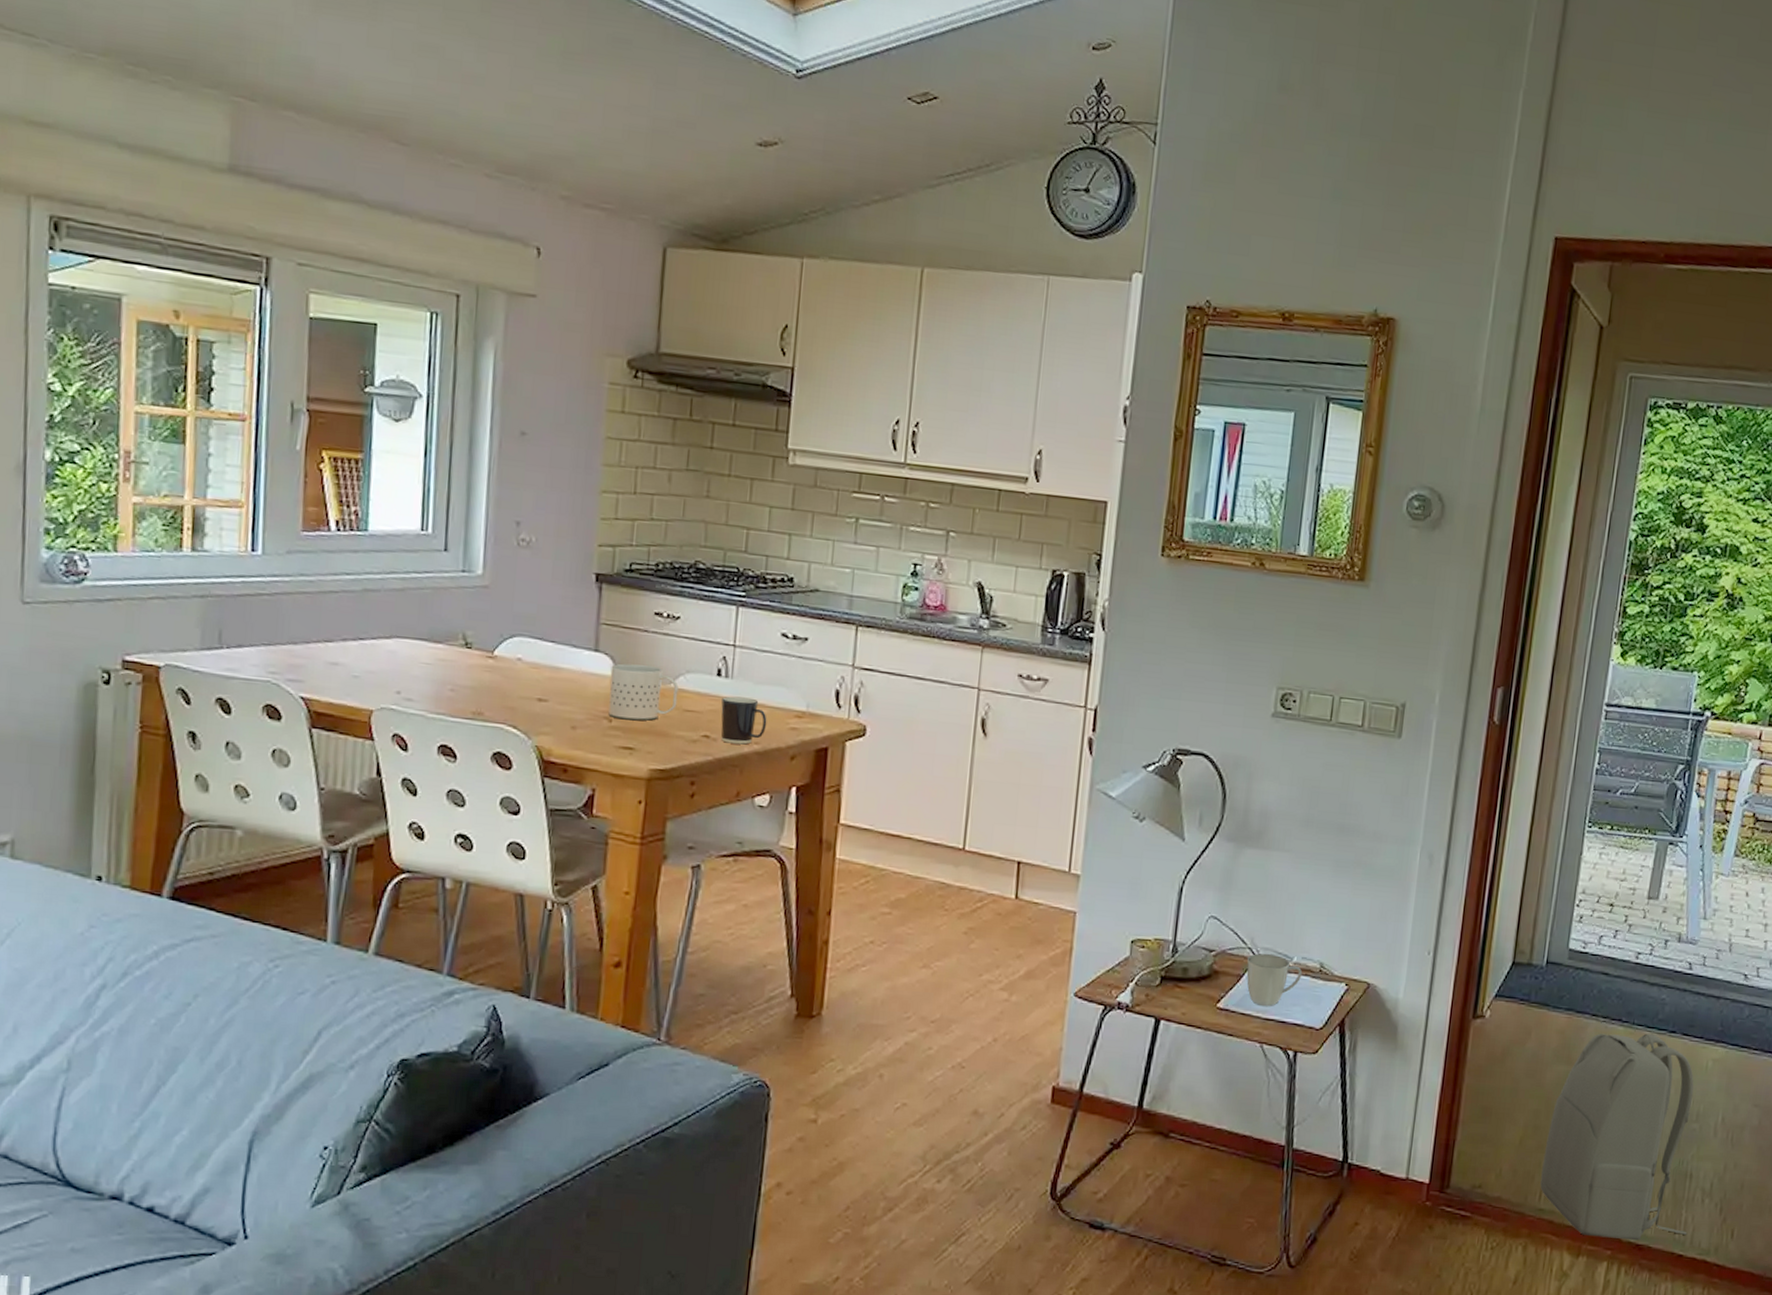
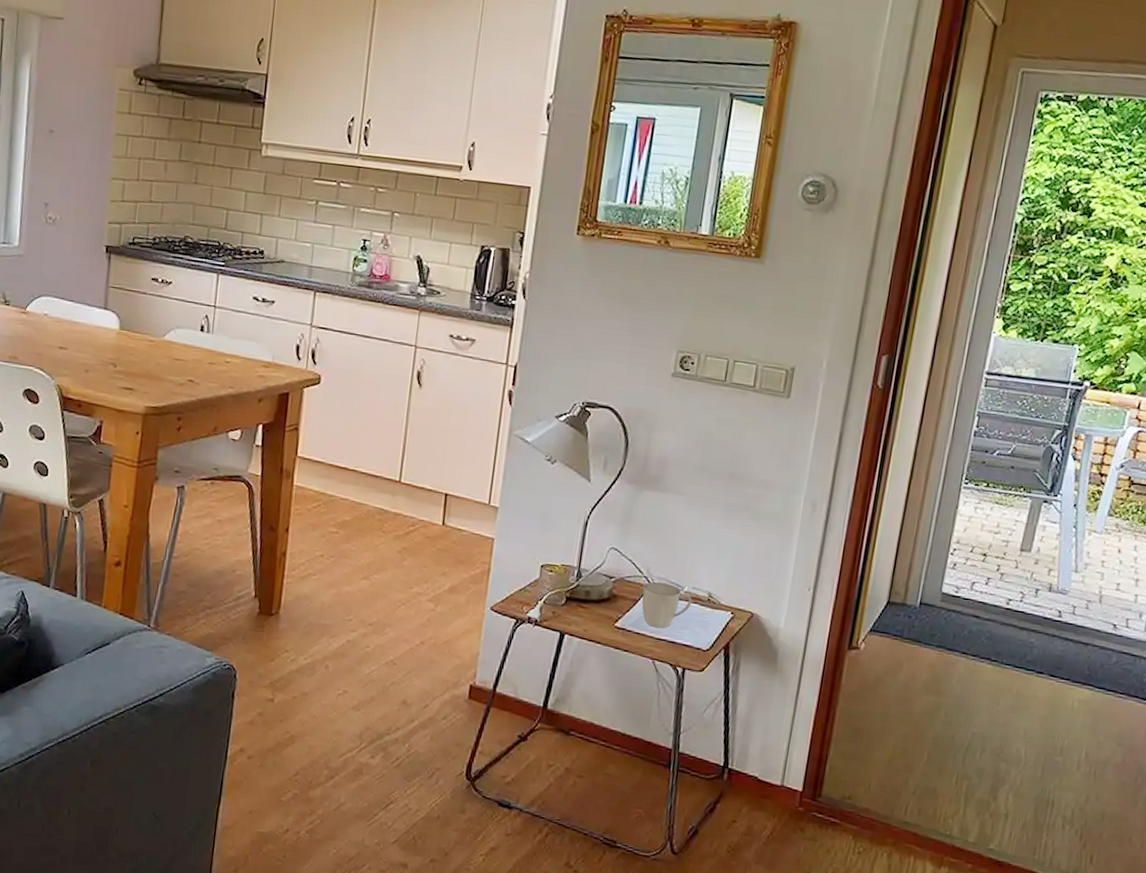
mug: present [608,663,679,721] -> none [114,319,170,367]
mug: present [720,696,767,745] -> none [202,348,240,389]
backpack: present [1540,1033,1694,1241] -> none [906,670,1059,858]

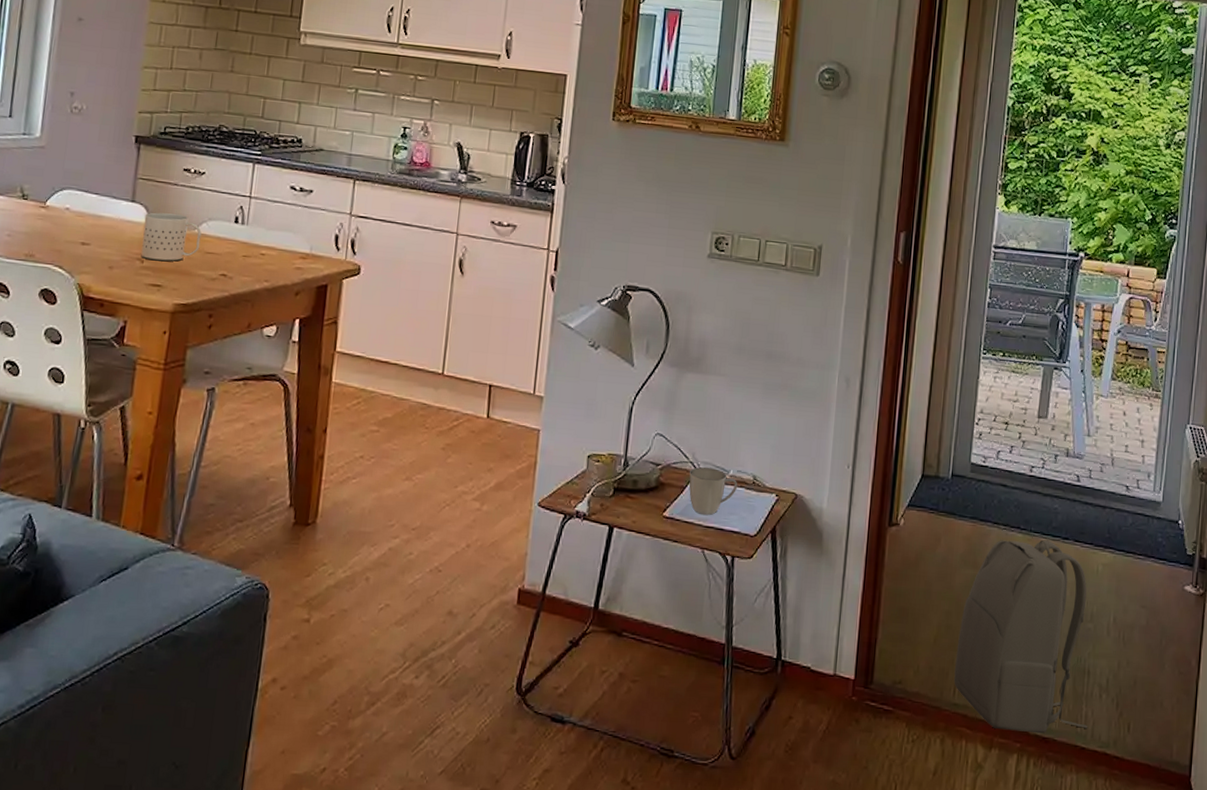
mug: none [114,319,170,367] -> present [141,212,202,262]
backpack: none [906,670,1059,858] -> present [954,540,1088,734]

